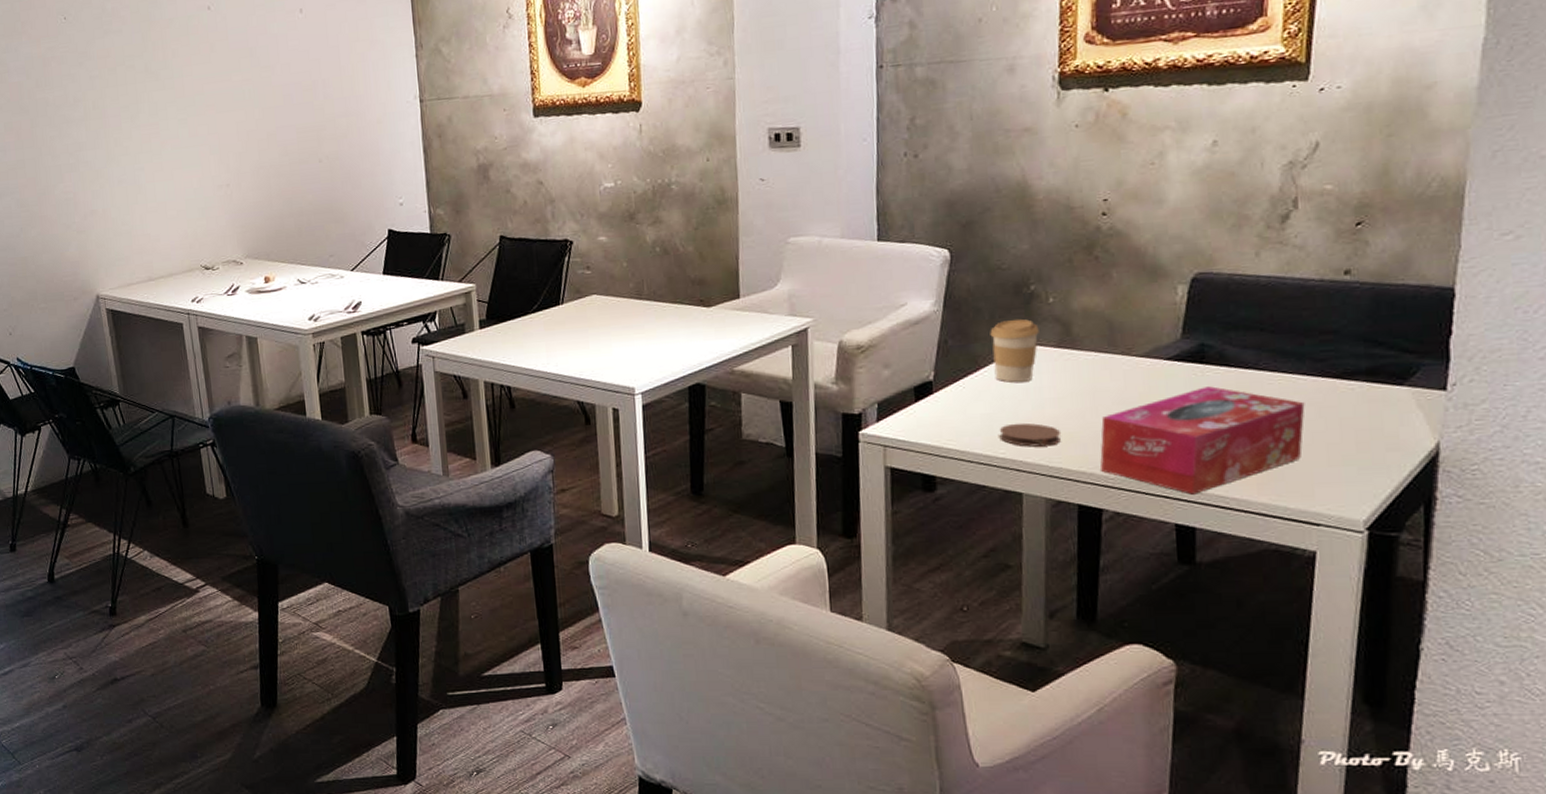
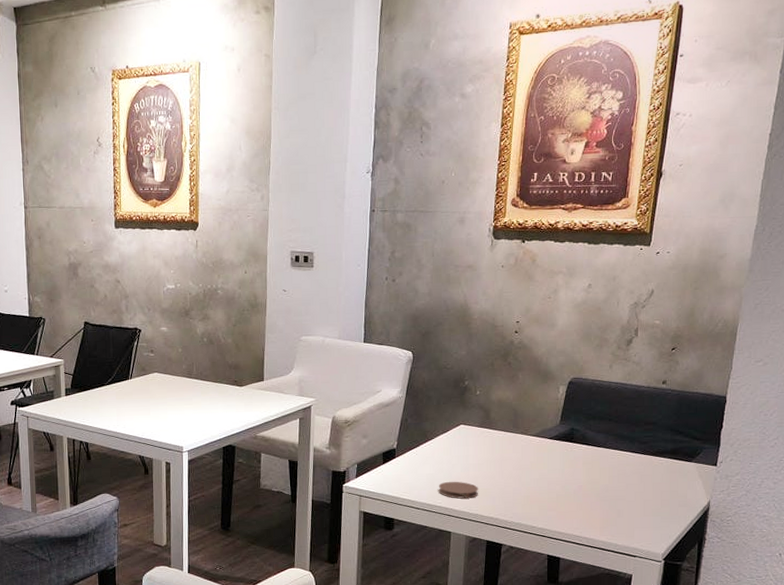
coffee cup: present [990,319,1039,383] -> none [436,406,469,451]
tissue box: present [1099,386,1305,495] -> none [502,459,633,535]

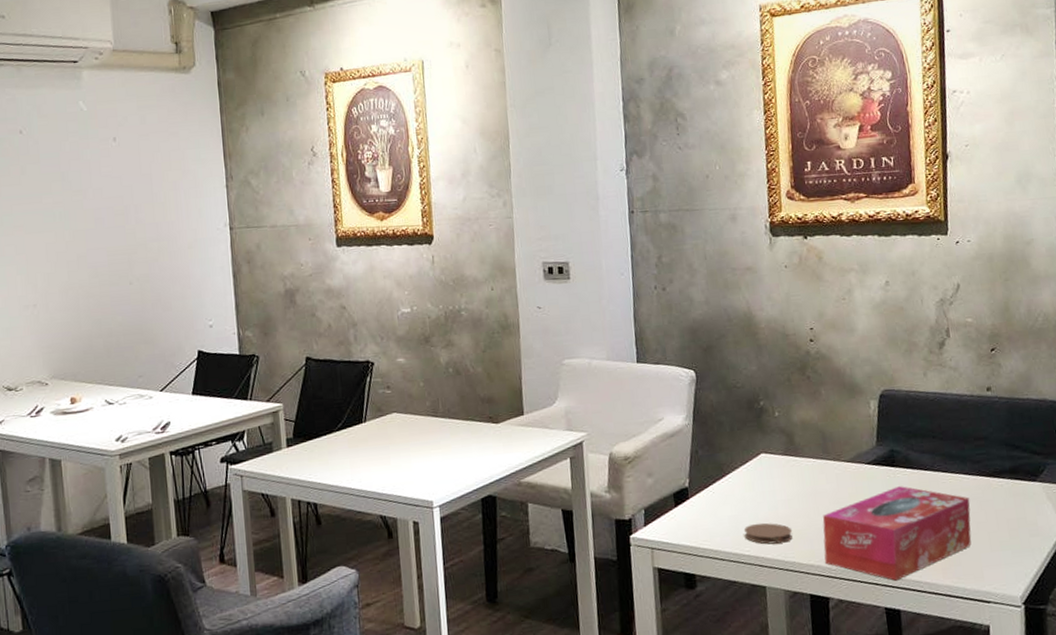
tissue box: none [502,459,633,535] -> present [822,486,972,581]

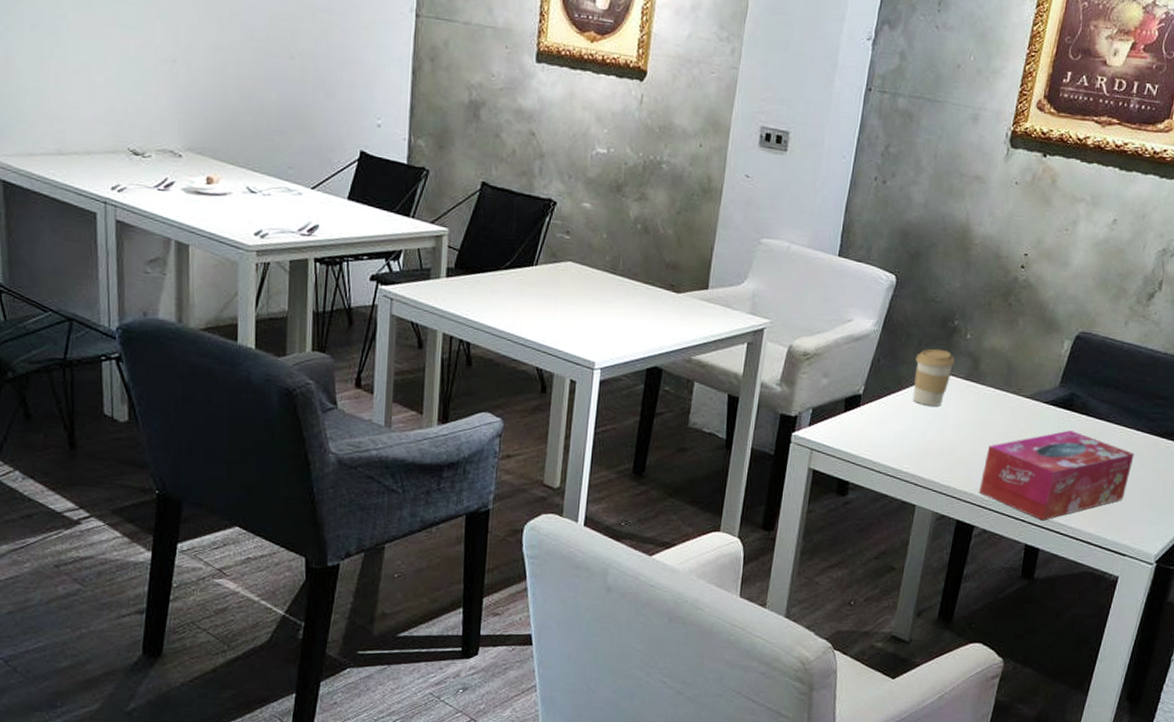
coffee cup: none [731,431,770,487] -> present [912,349,955,406]
coaster: present [743,522,793,545] -> none [906,442,955,466]

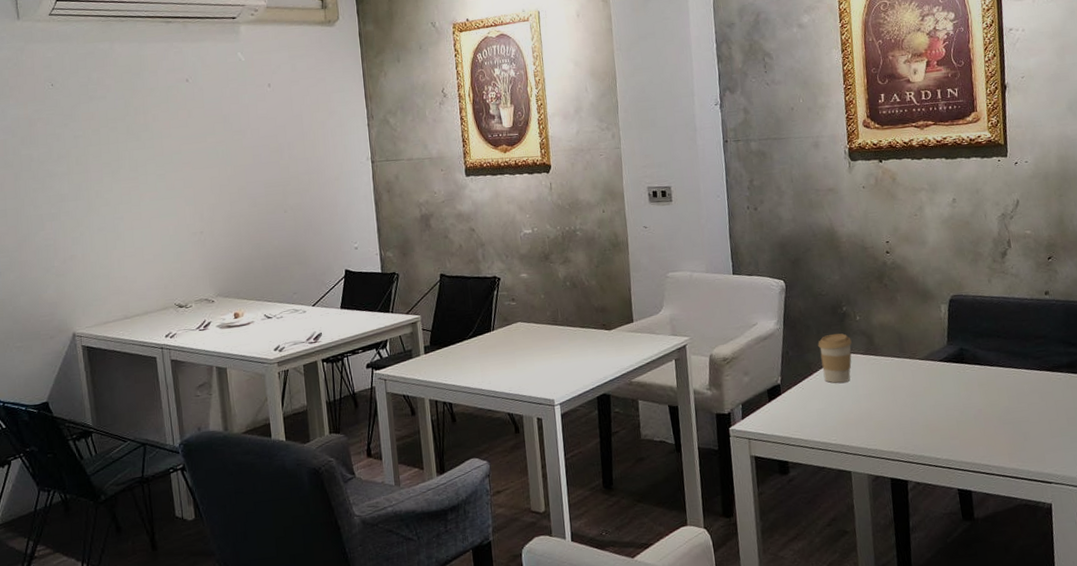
tissue box: present [978,430,1135,521] -> none [900,380,1034,465]

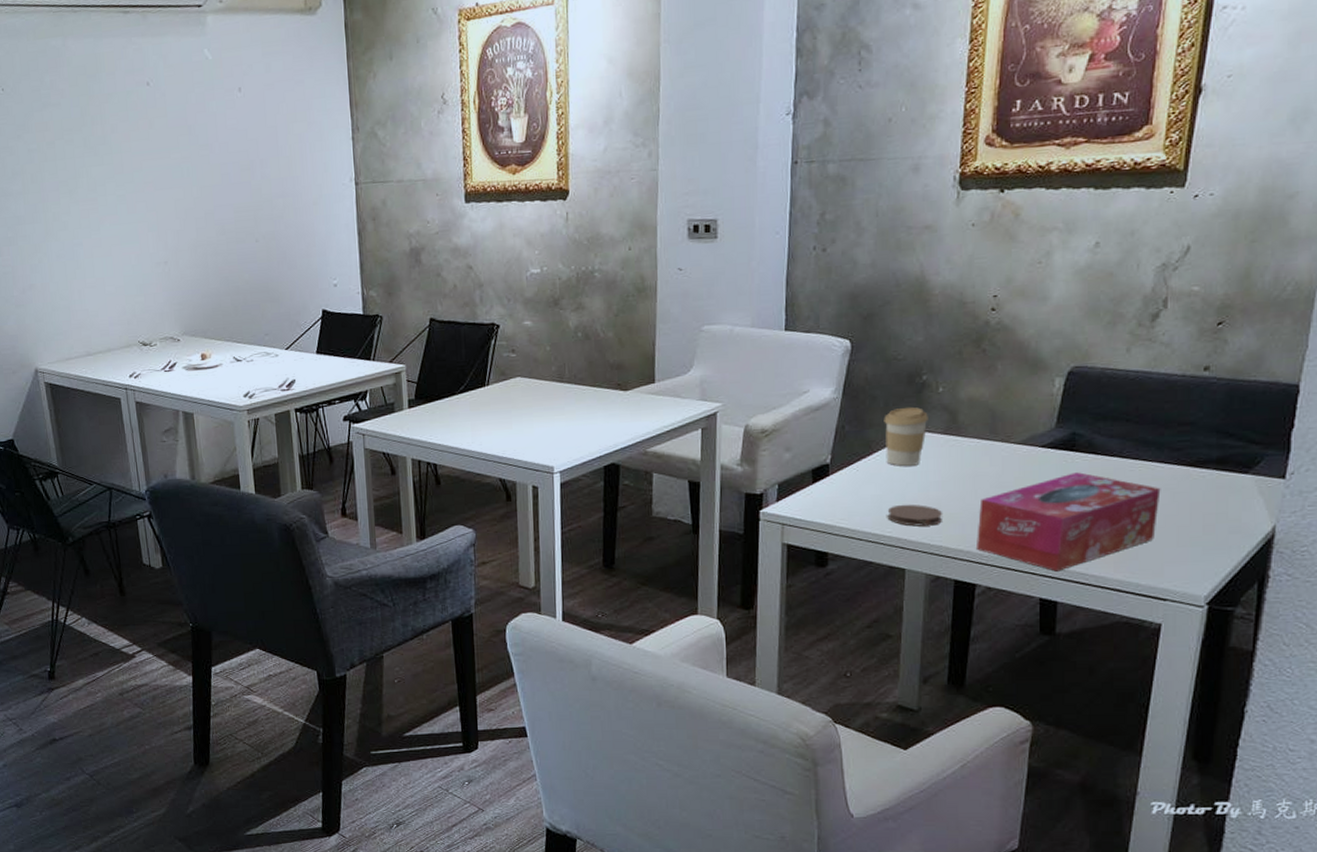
coaster: none [830,415,874,434] -> present [887,504,943,527]
tissue box: none [900,380,1034,465] -> present [975,472,1161,572]

